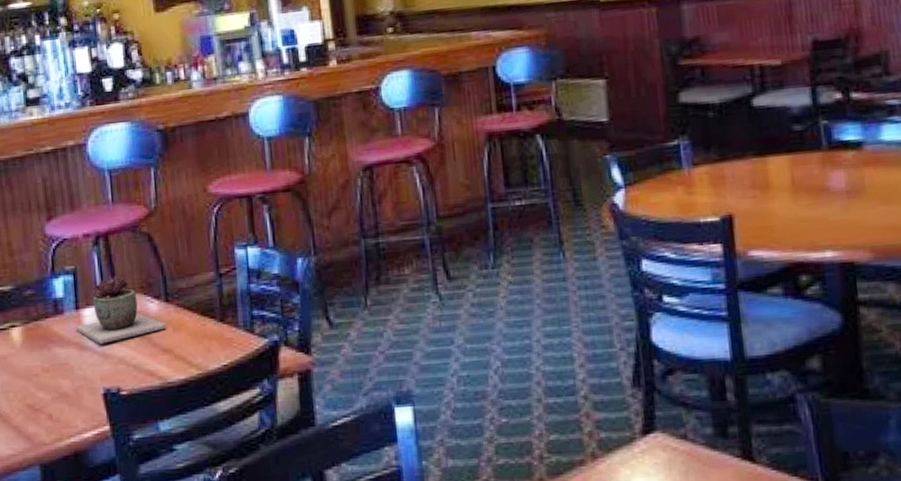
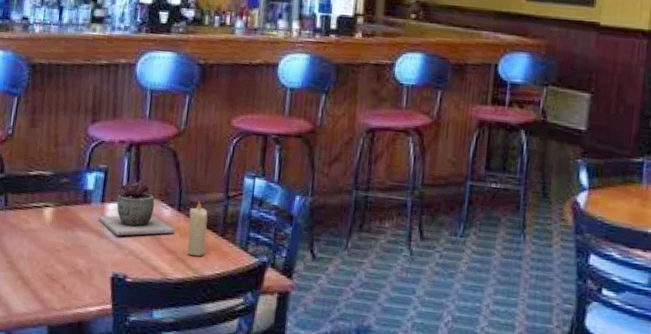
candle: none [179,285,206,351] -> present [187,200,208,257]

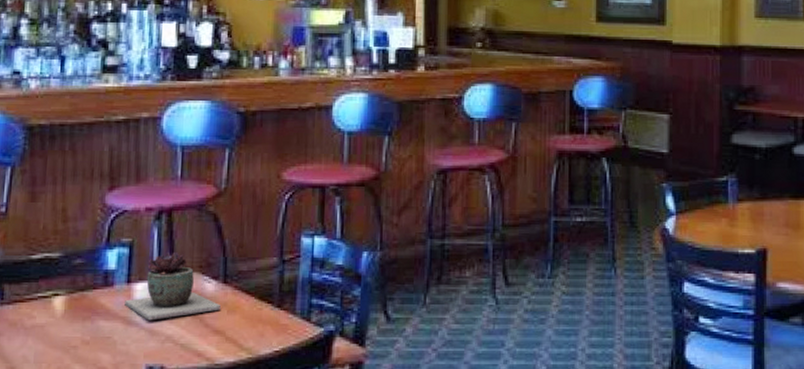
candle: present [187,200,208,257] -> none [237,268,261,334]

